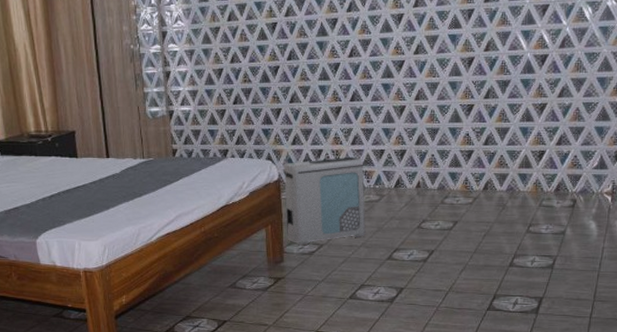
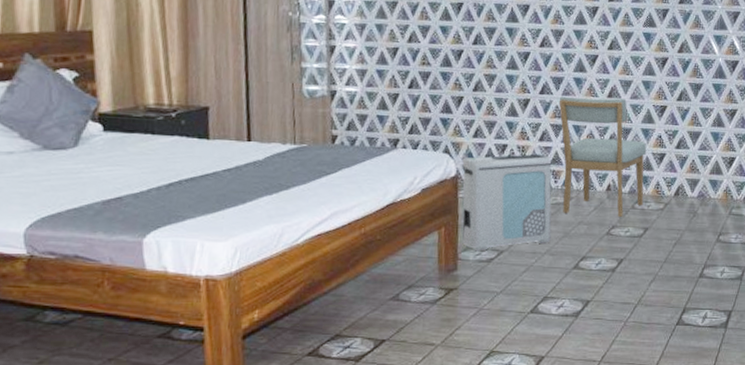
chair: none [368,101,455,213] -> present [558,96,647,218]

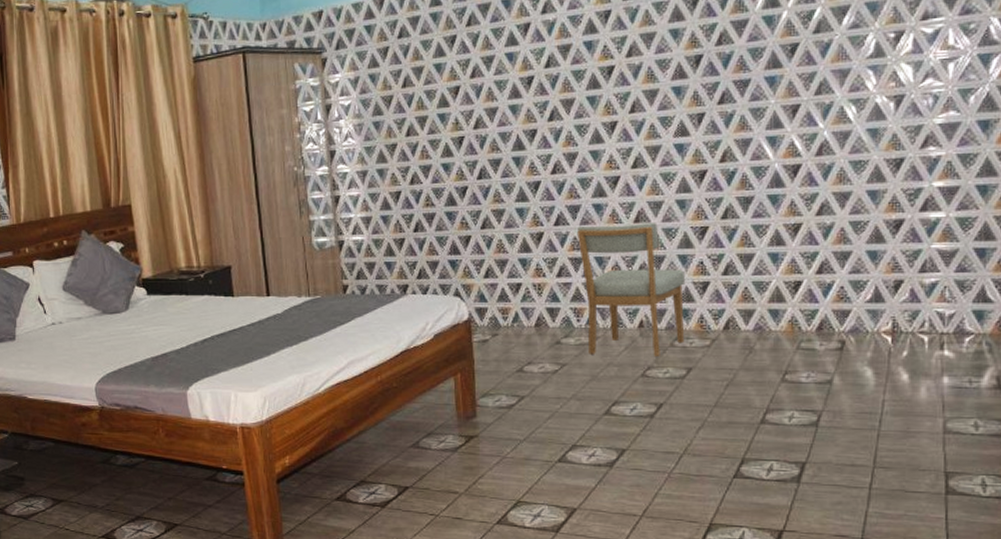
air purifier: present [462,153,552,252] -> none [474,291,577,398]

